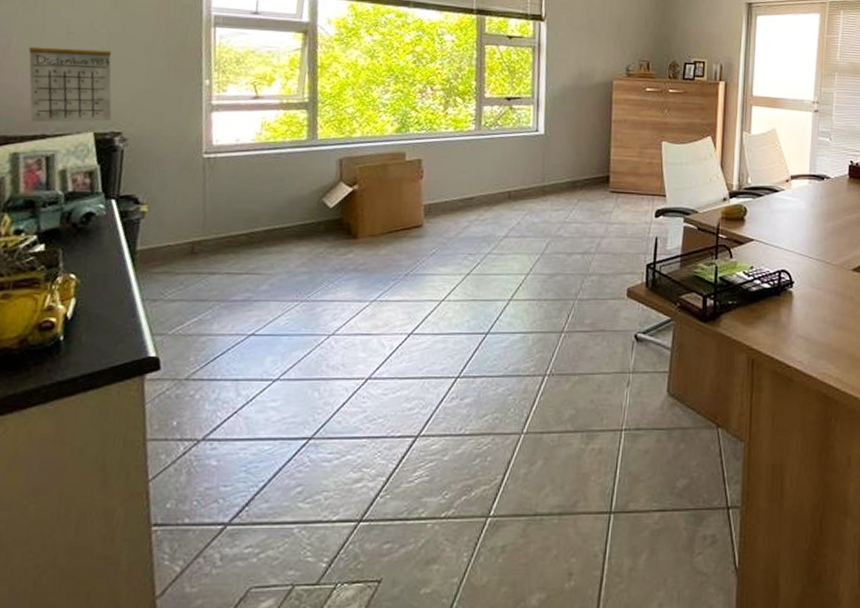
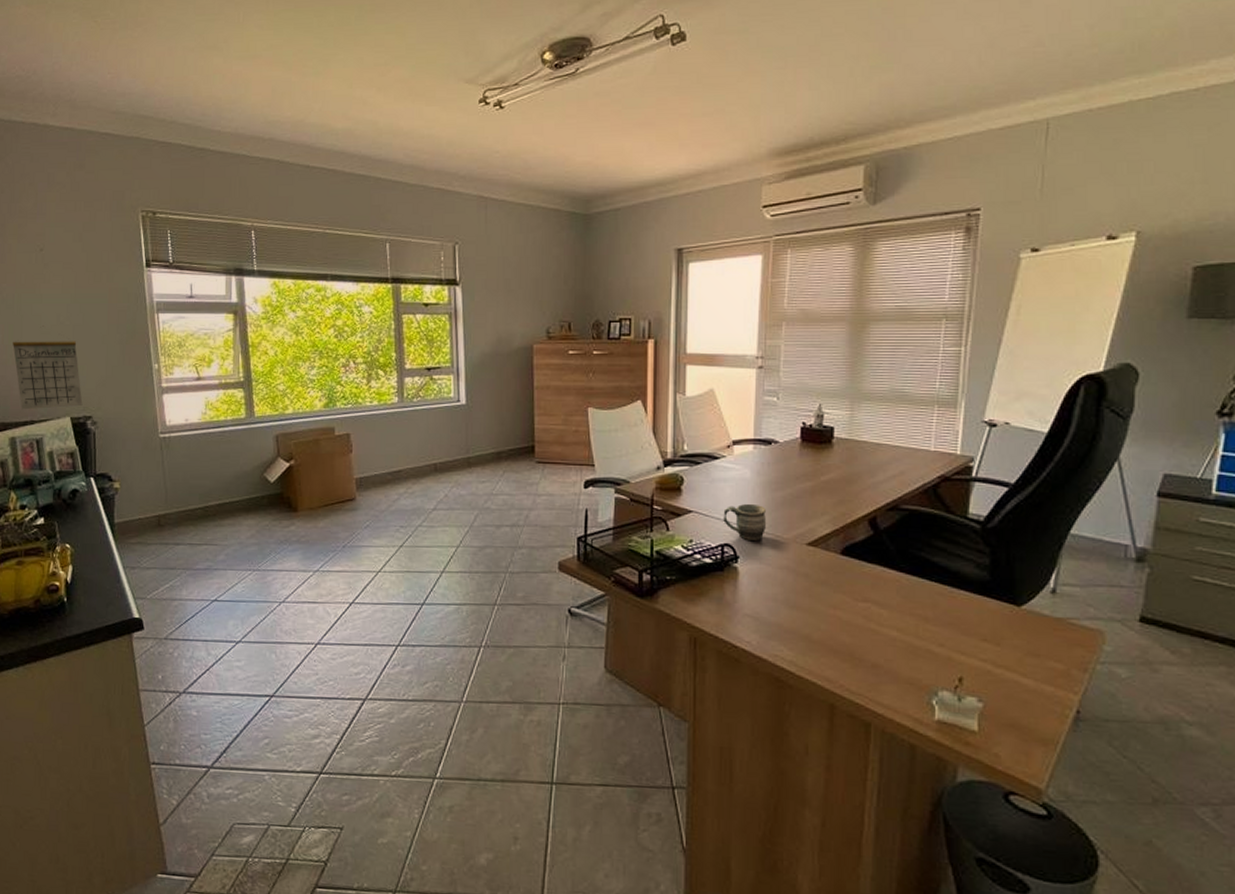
mug: none [781,232,819,268] -> present [723,503,767,542]

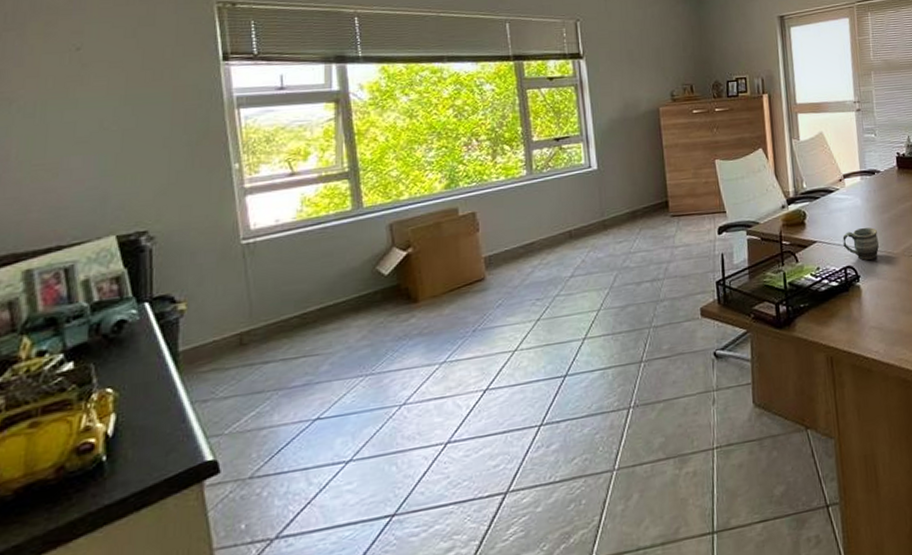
calendar: present [13,326,83,410] -> none [32,134,135,235]

